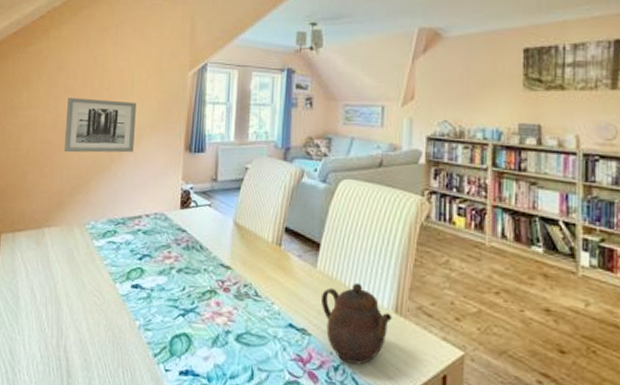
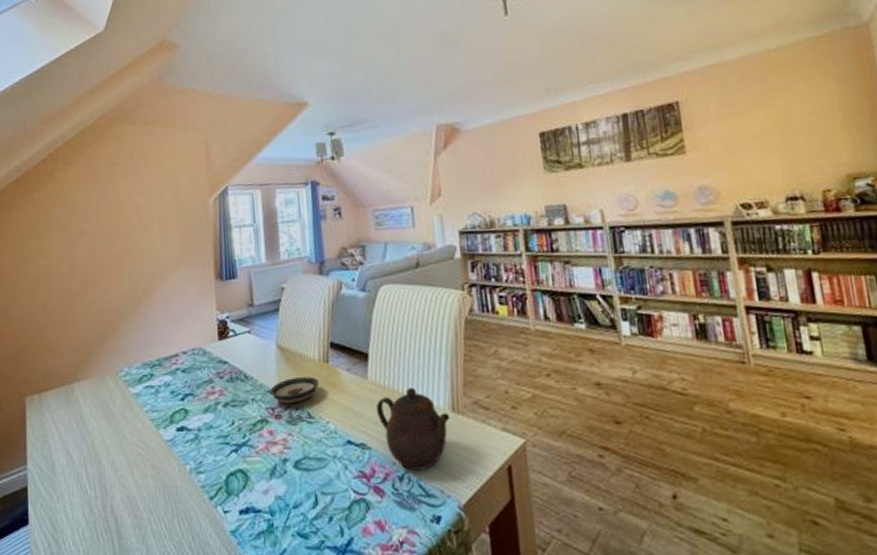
wall art: present [63,97,136,153] -> none [83,236,161,299]
saucer: none [221,255,270,280] -> present [269,377,320,404]

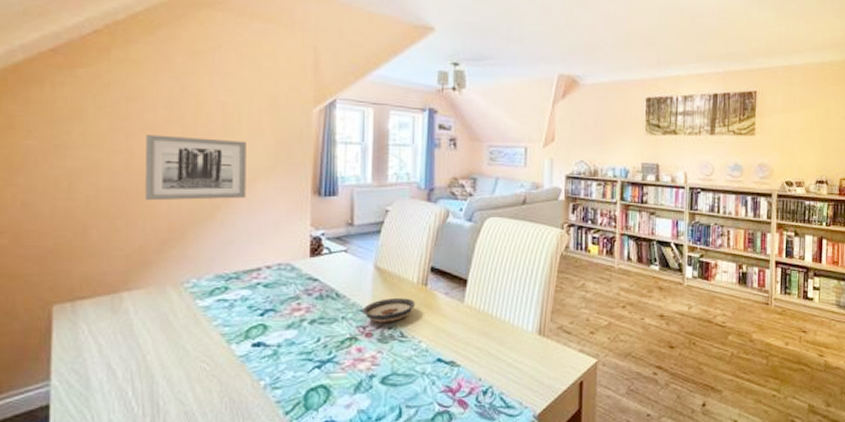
wall art: none [83,236,161,299] -> present [144,134,246,201]
teapot: present [376,387,450,470] -> none [468,312,536,385]

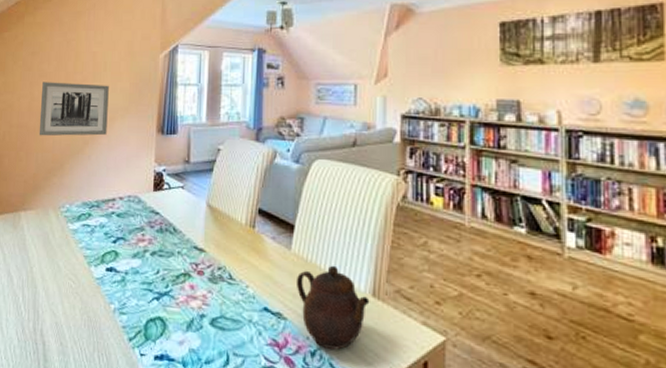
saucer: present [362,298,416,323] -> none [195,237,244,263]
teapot: none [468,312,536,385] -> present [296,265,370,350]

